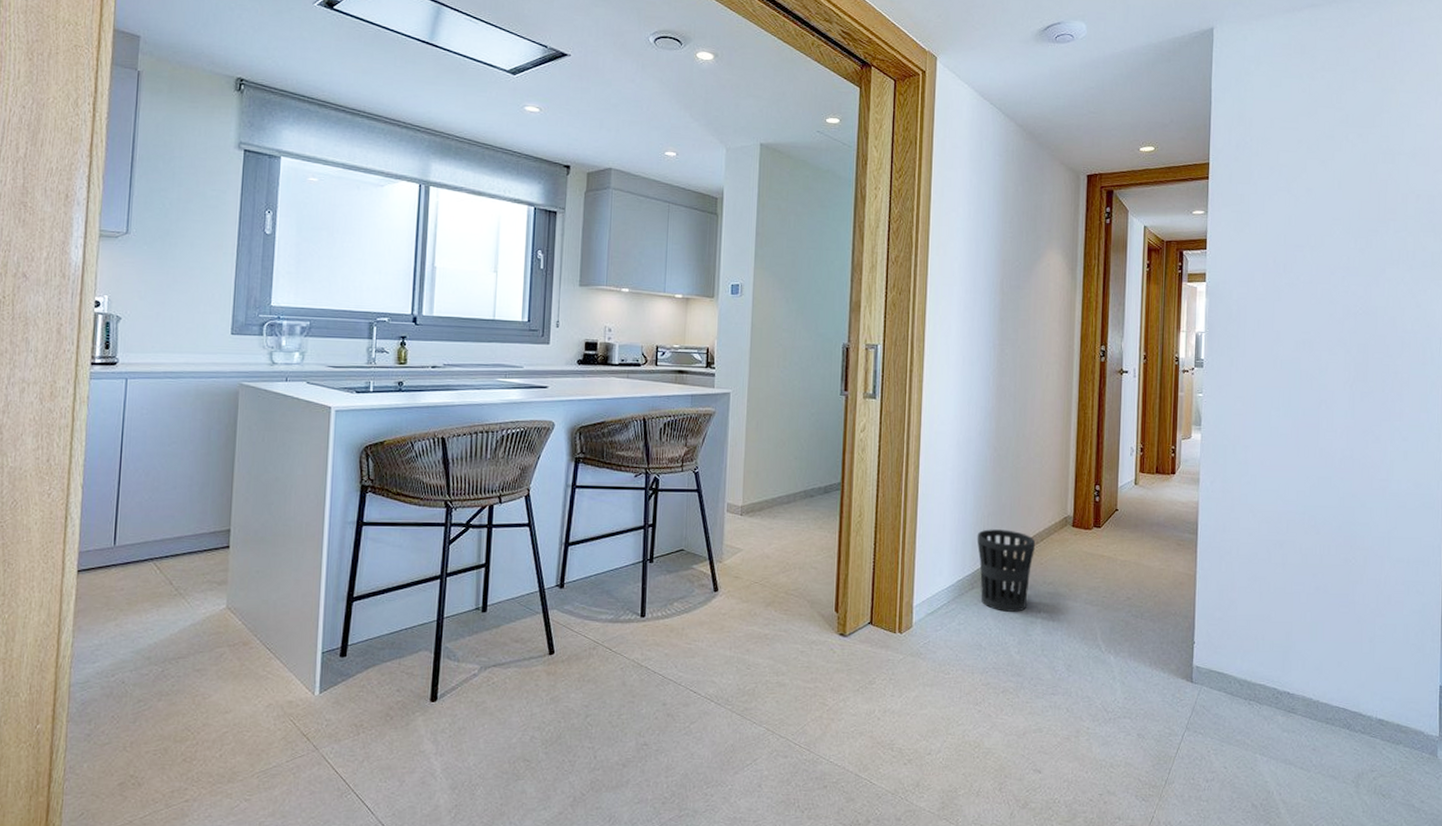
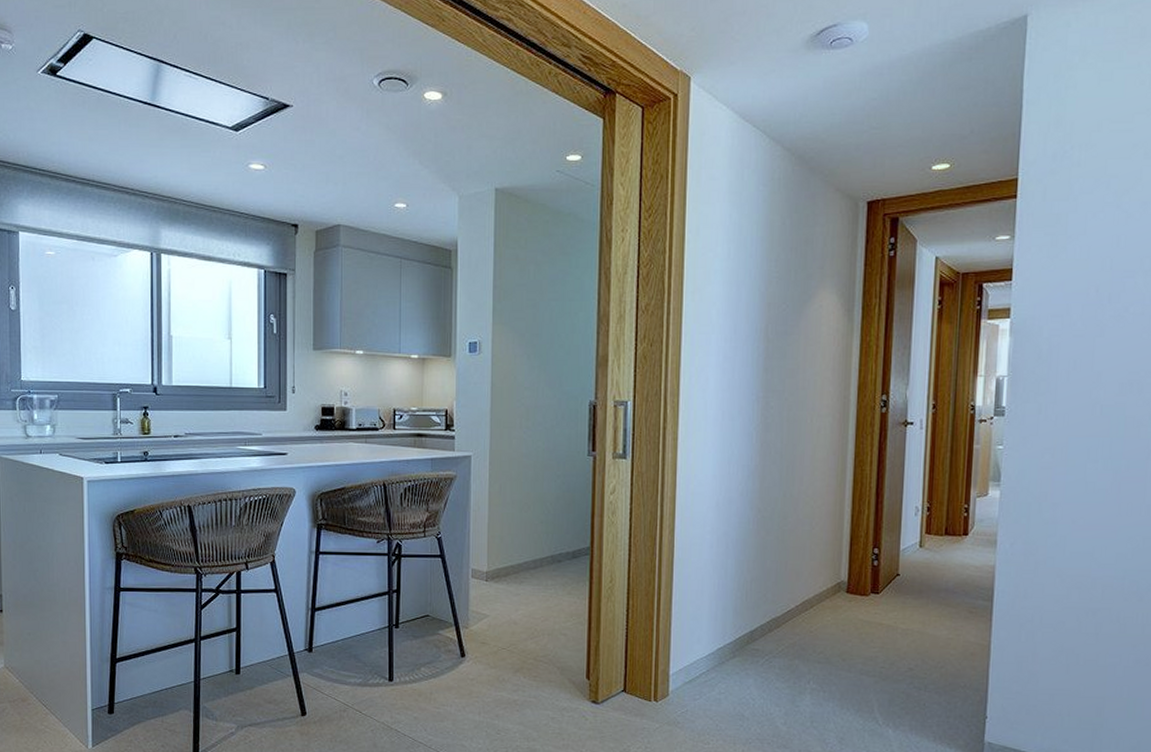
wastebasket: present [977,529,1036,612] -> none [738,595,805,682]

